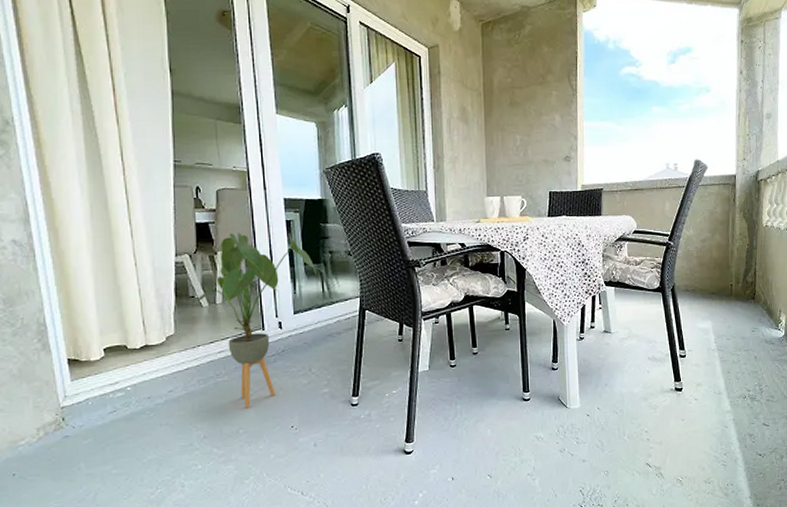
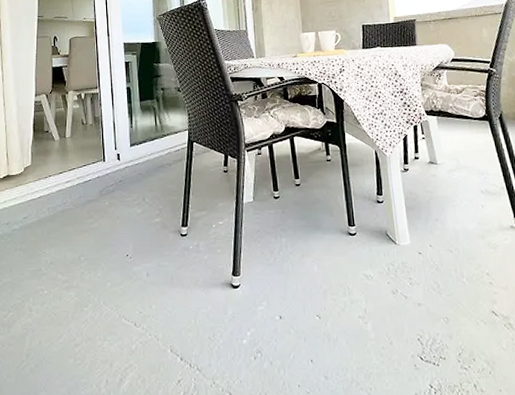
house plant: present [194,233,317,407] -> none [48,73,150,235]

